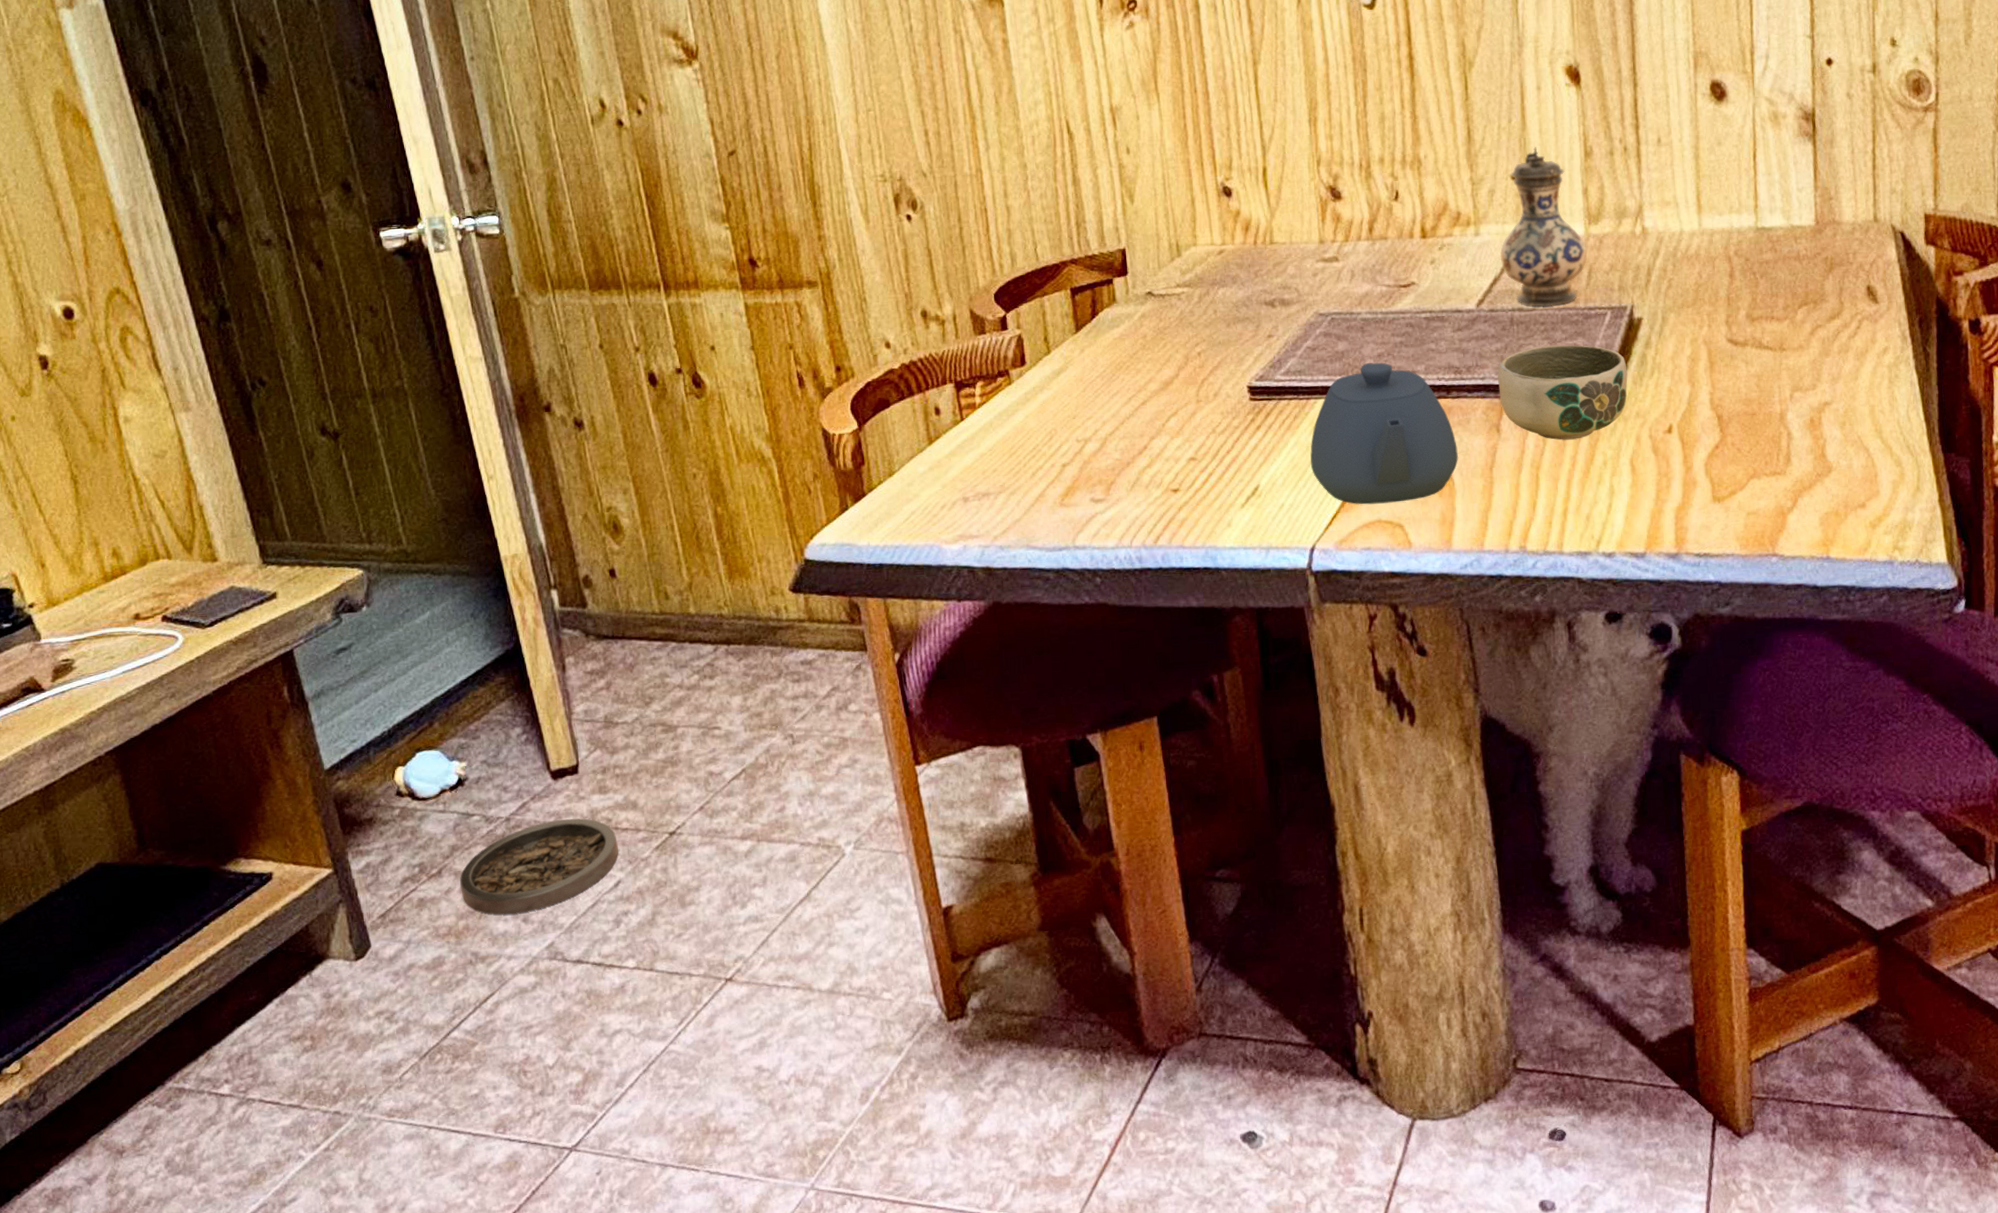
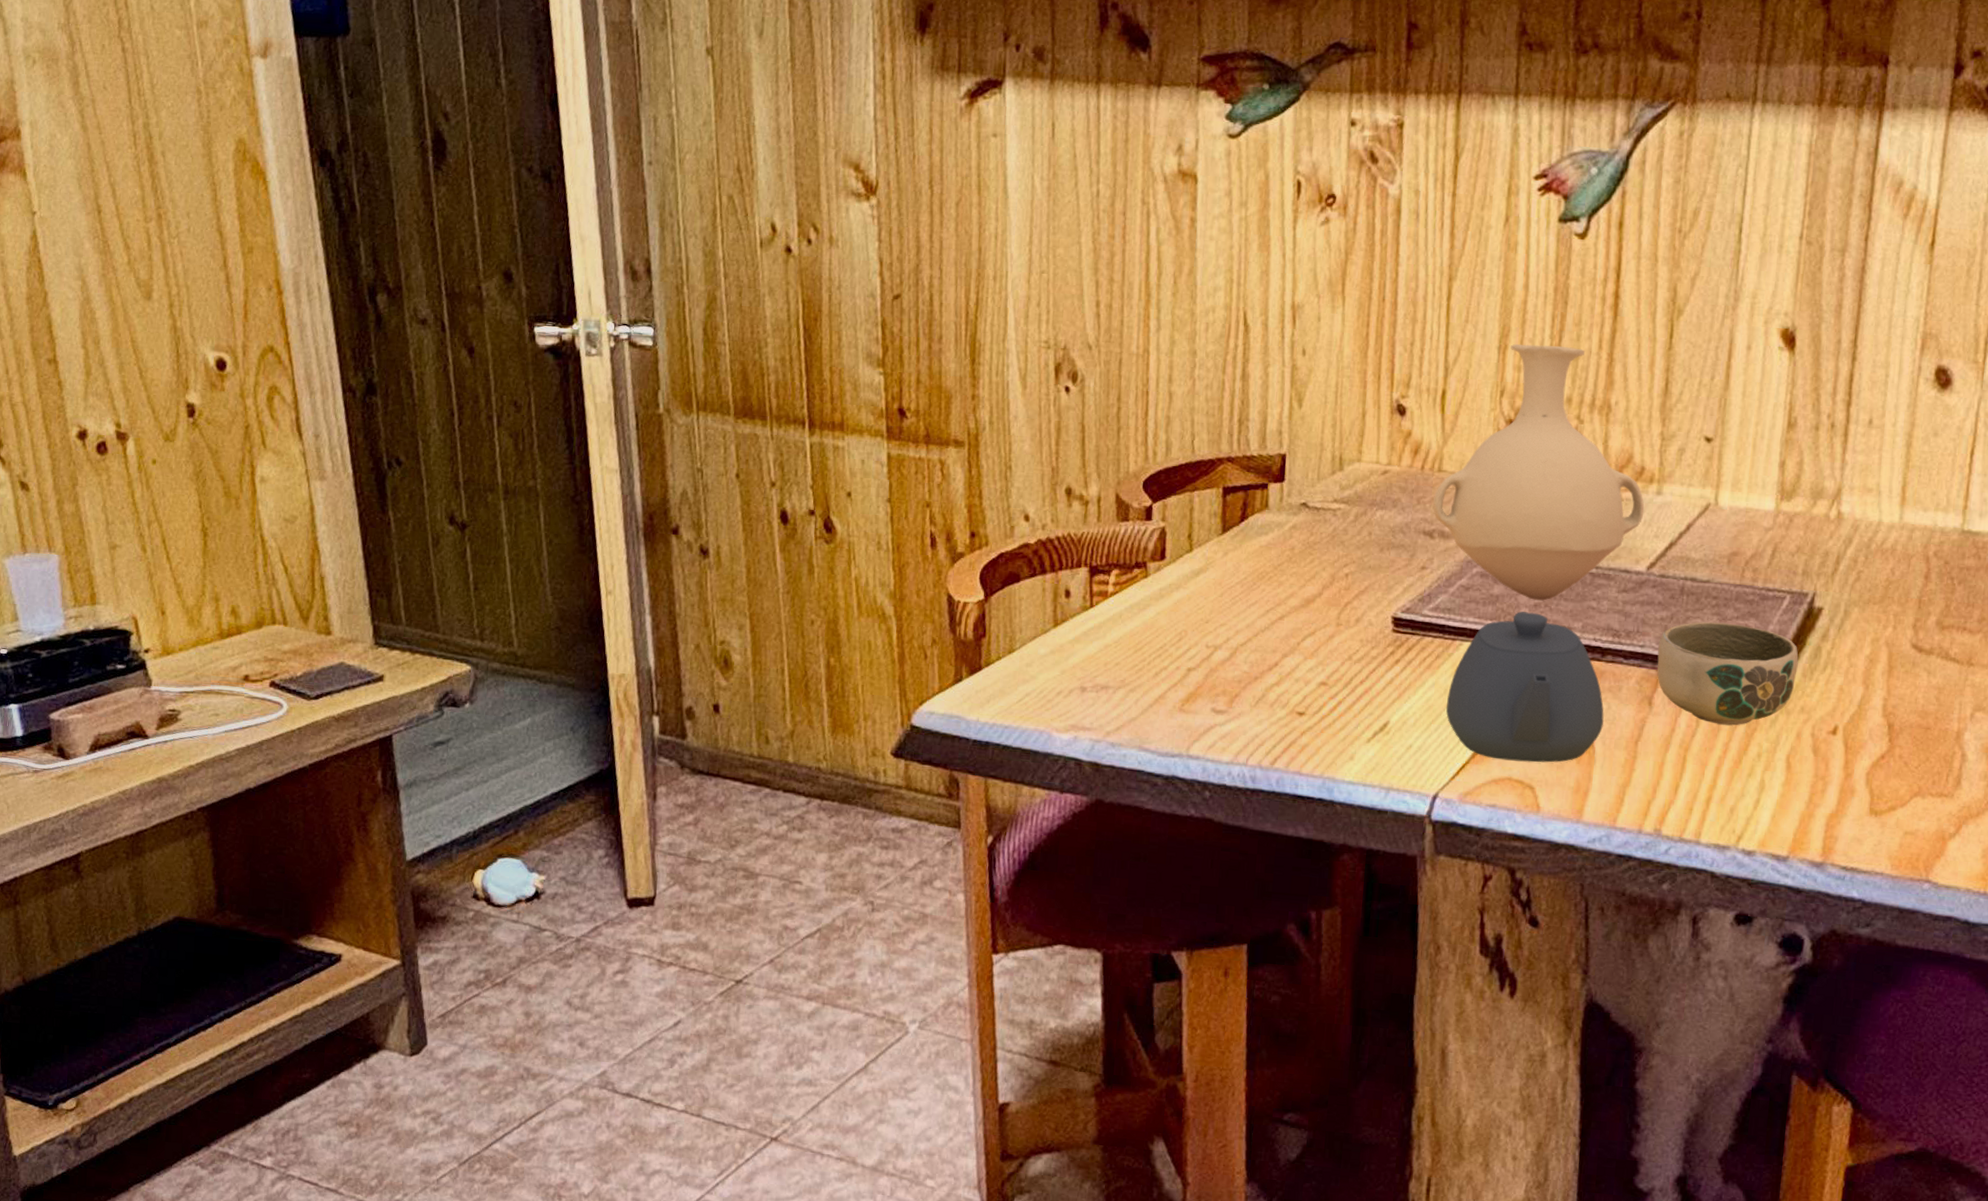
pet bowl: present [460,818,618,915] -> none [522,949,683,1037]
vase: none [1269,111,1466,351] -> present [1432,343,1645,601]
lidded jug: present [1500,147,1587,307] -> none [1680,410,1775,581]

